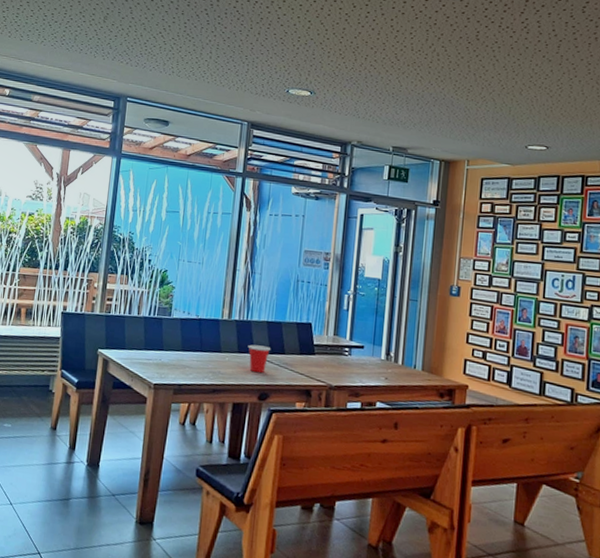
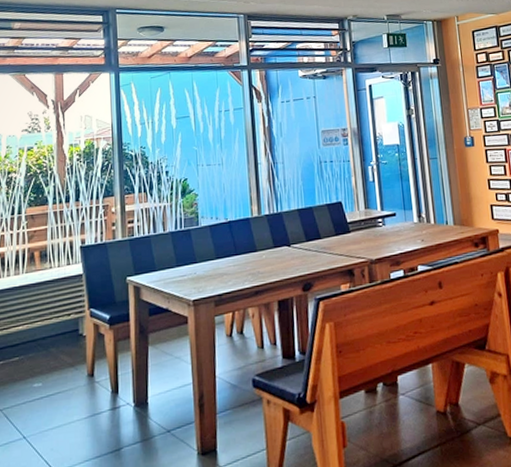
cup: present [248,344,271,373] -> none [283,234,307,265]

